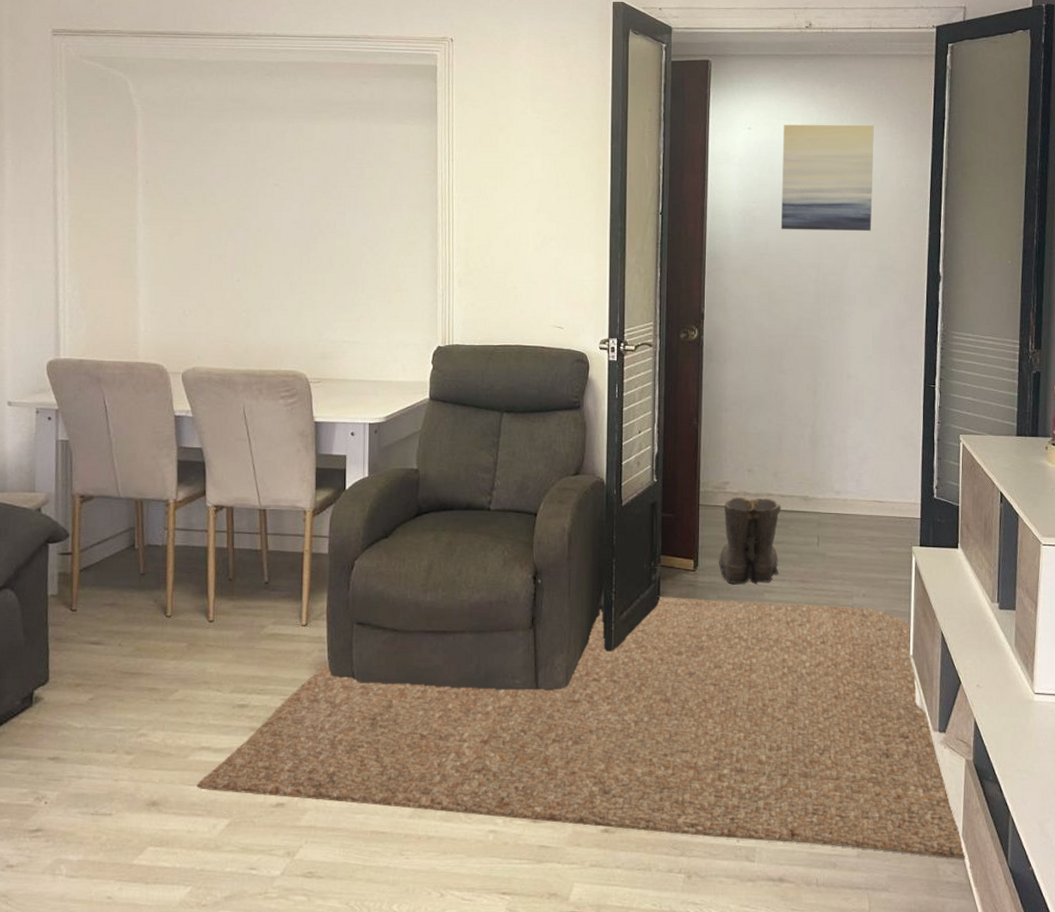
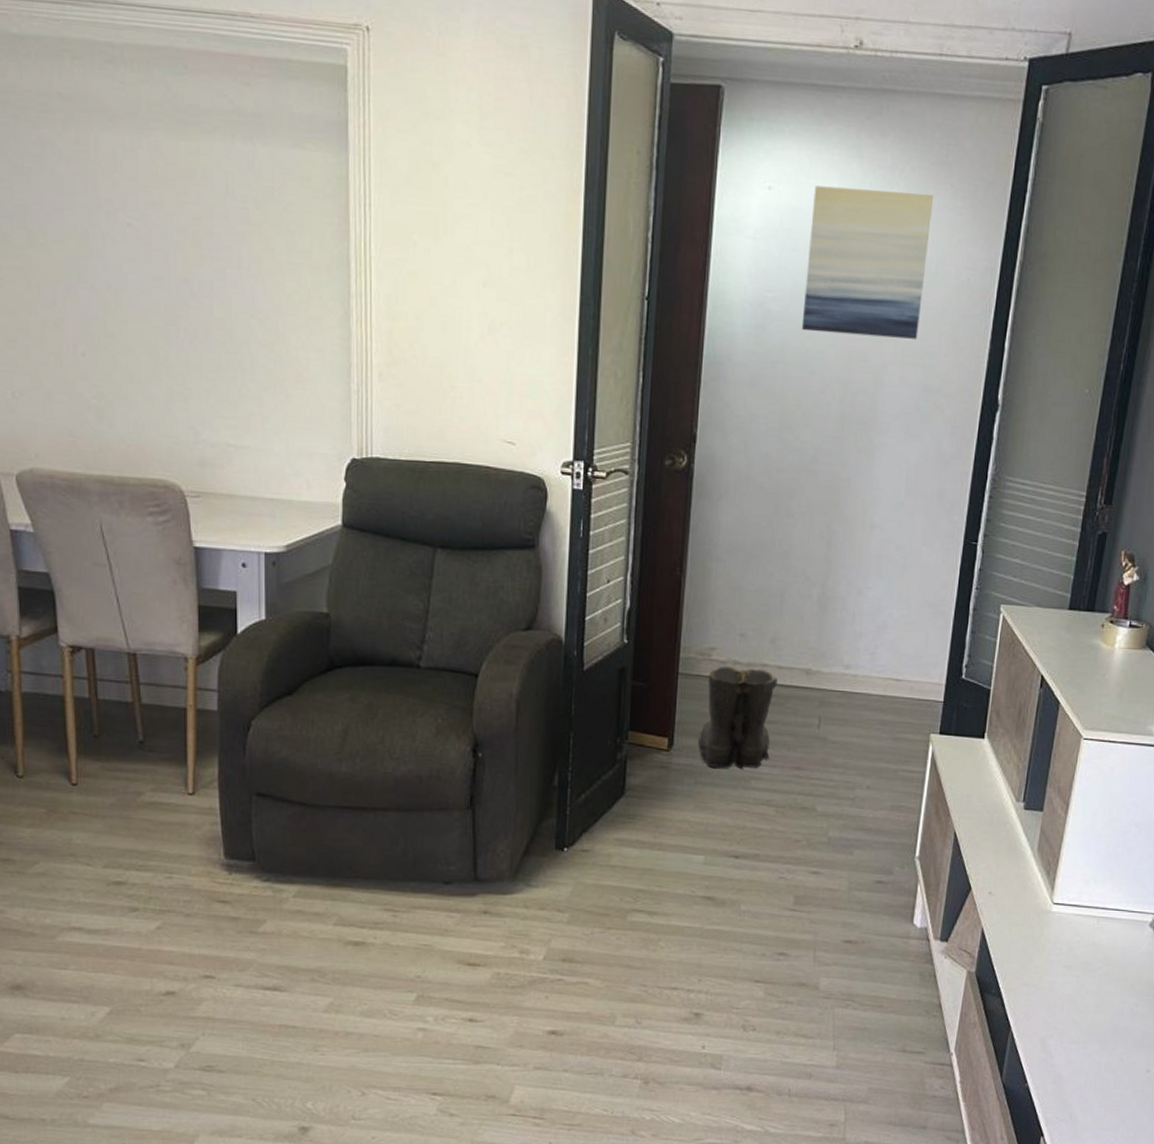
rug: present [196,596,967,859] -> none [68,777,958,1074]

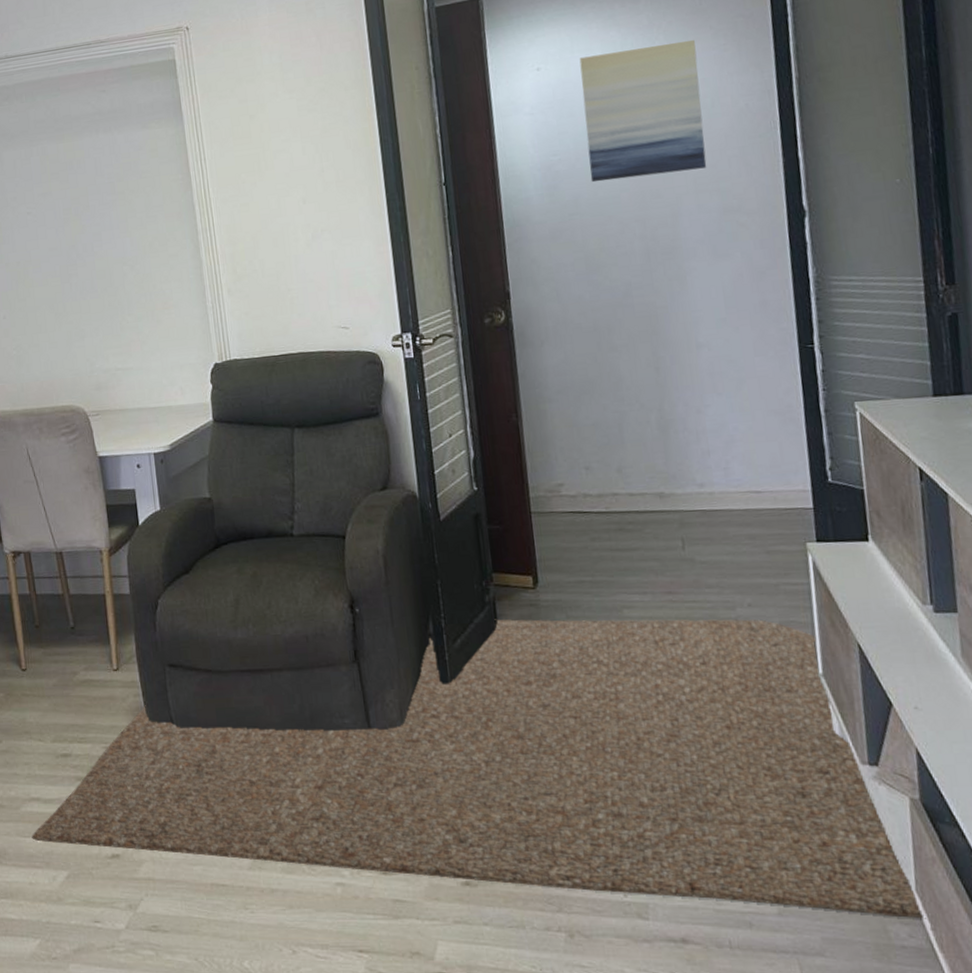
rug: none [68,777,958,1074] -> present [31,619,926,919]
boots: present [698,666,778,769] -> none [560,499,639,602]

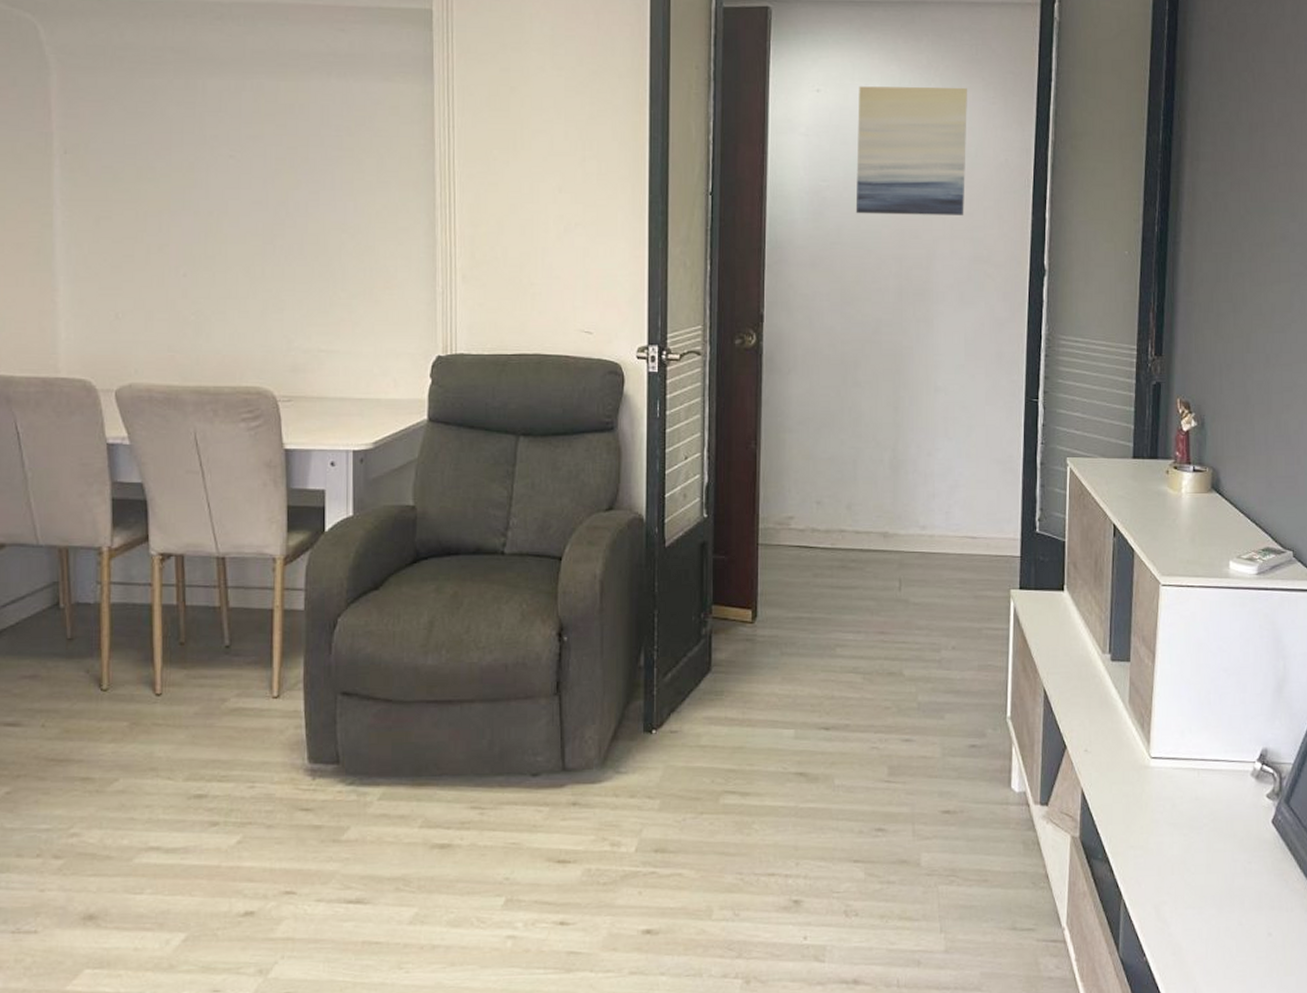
rug: present [31,619,926,919] -> none [144,653,1072,951]

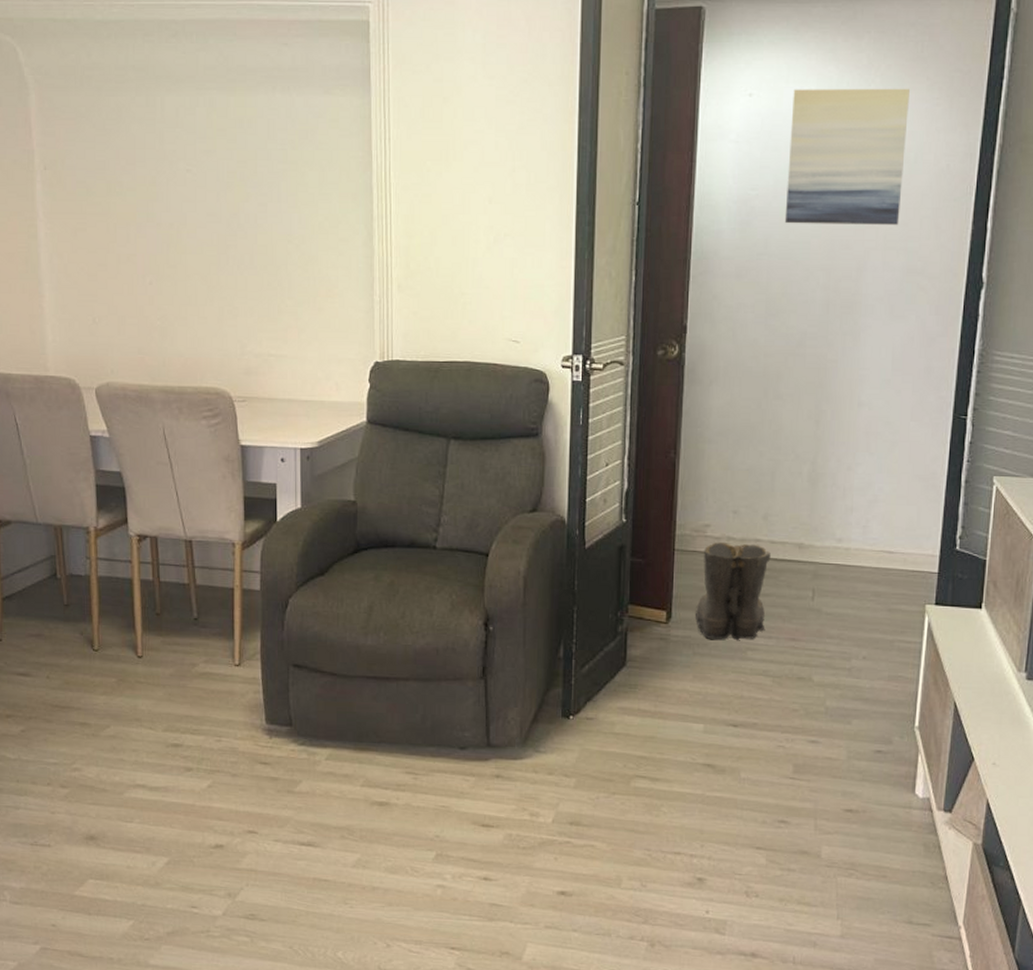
boots: none [782,535,856,638] -> present [696,542,771,641]

